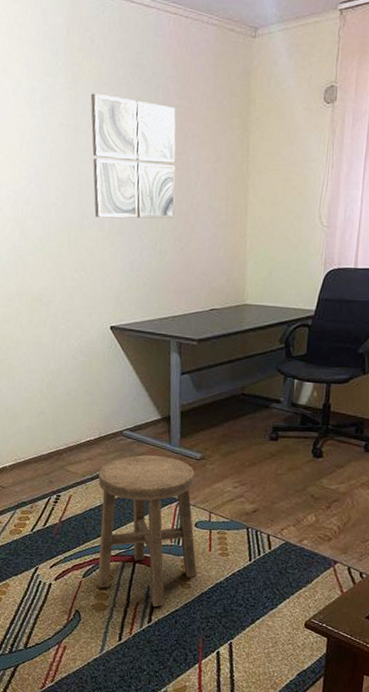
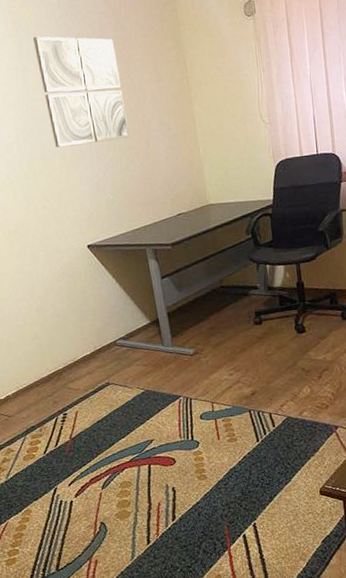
stool: present [97,455,197,607] -> none [100,357,211,504]

